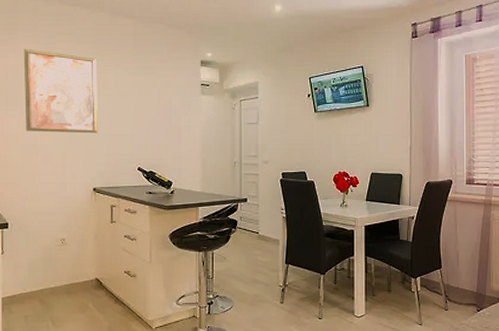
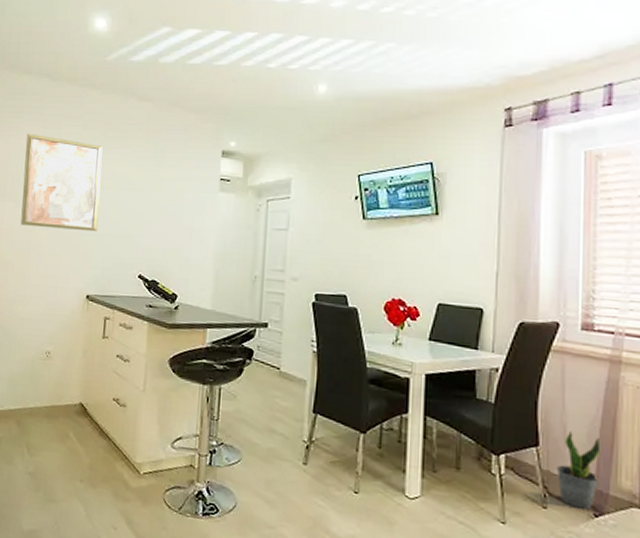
potted plant: none [453,256,480,307] -> present [556,431,601,510]

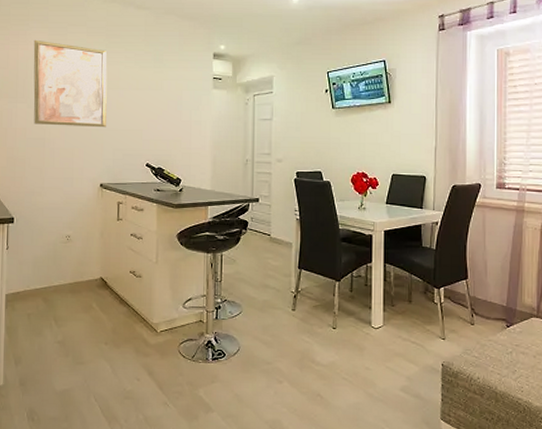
potted plant: present [556,431,601,510] -> none [480,266,511,322]

